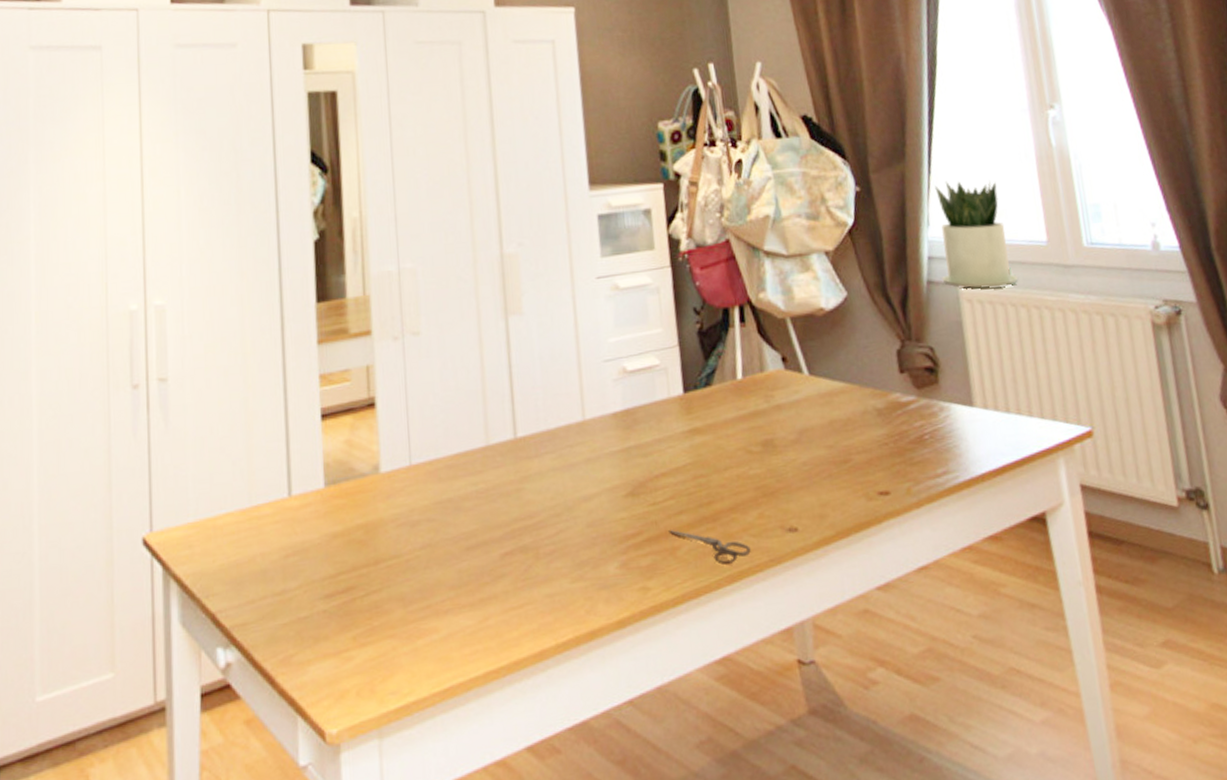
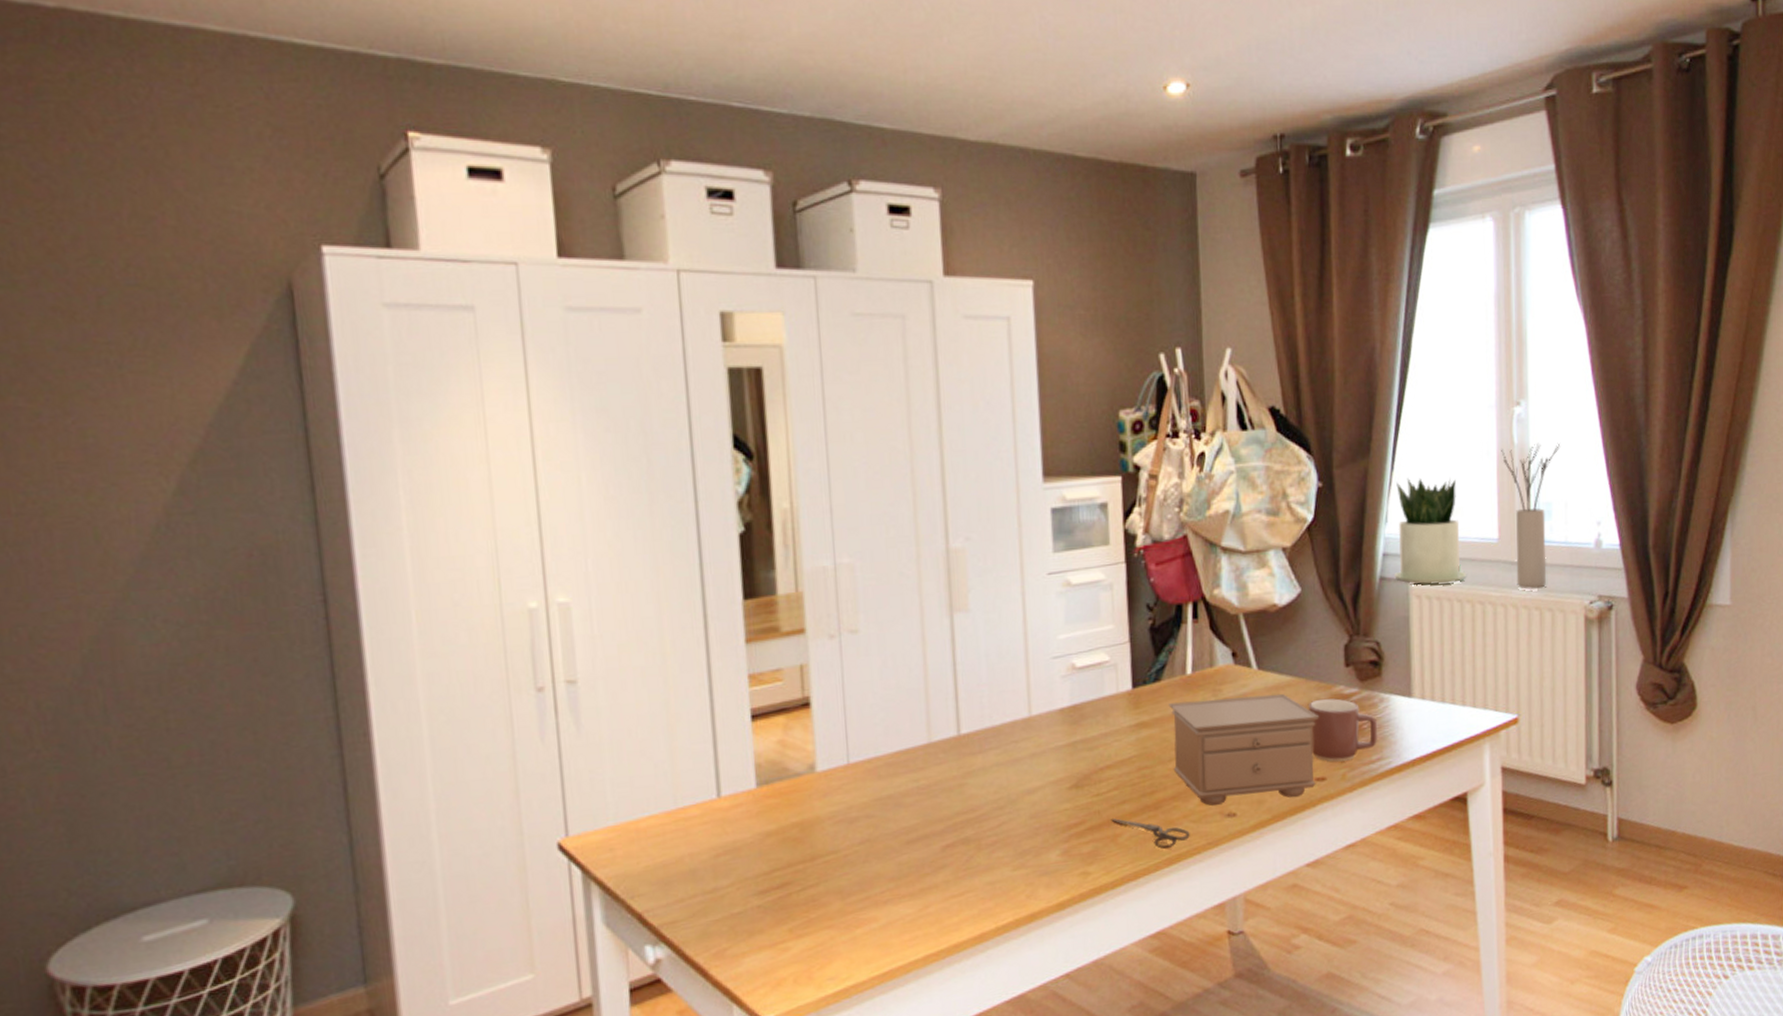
jewelry box: none [720,400,880,519] -> present [1168,693,1319,806]
mug: none [864,406,941,475] -> present [1308,698,1377,762]
vase: none [1039,144,1104,294] -> present [1501,442,1561,590]

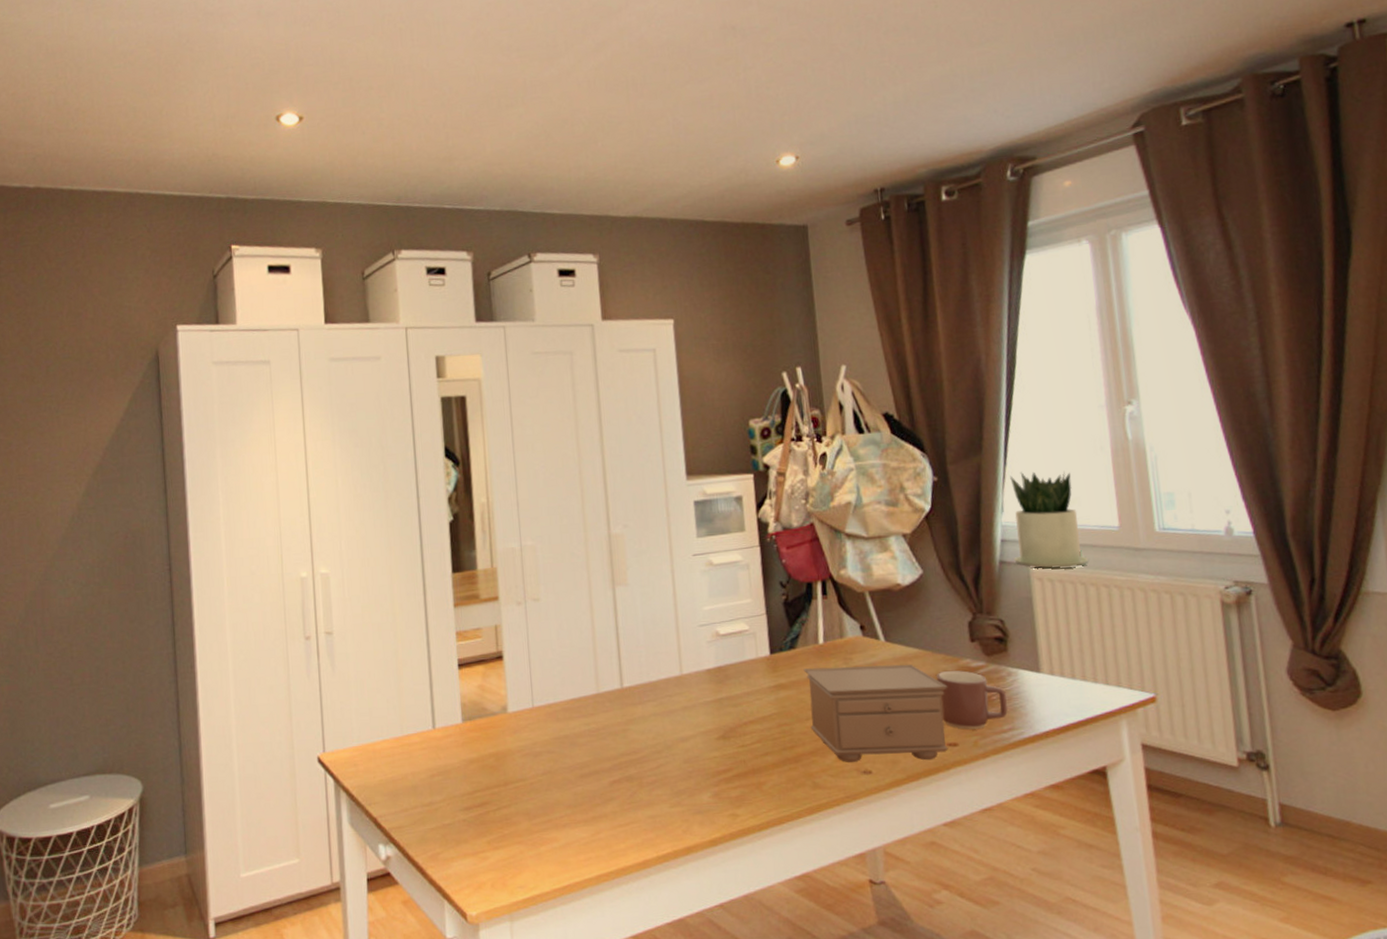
shears: present [1111,818,1190,850] -> none [755,768,829,800]
vase: present [1501,442,1561,590] -> none [1115,437,1179,574]

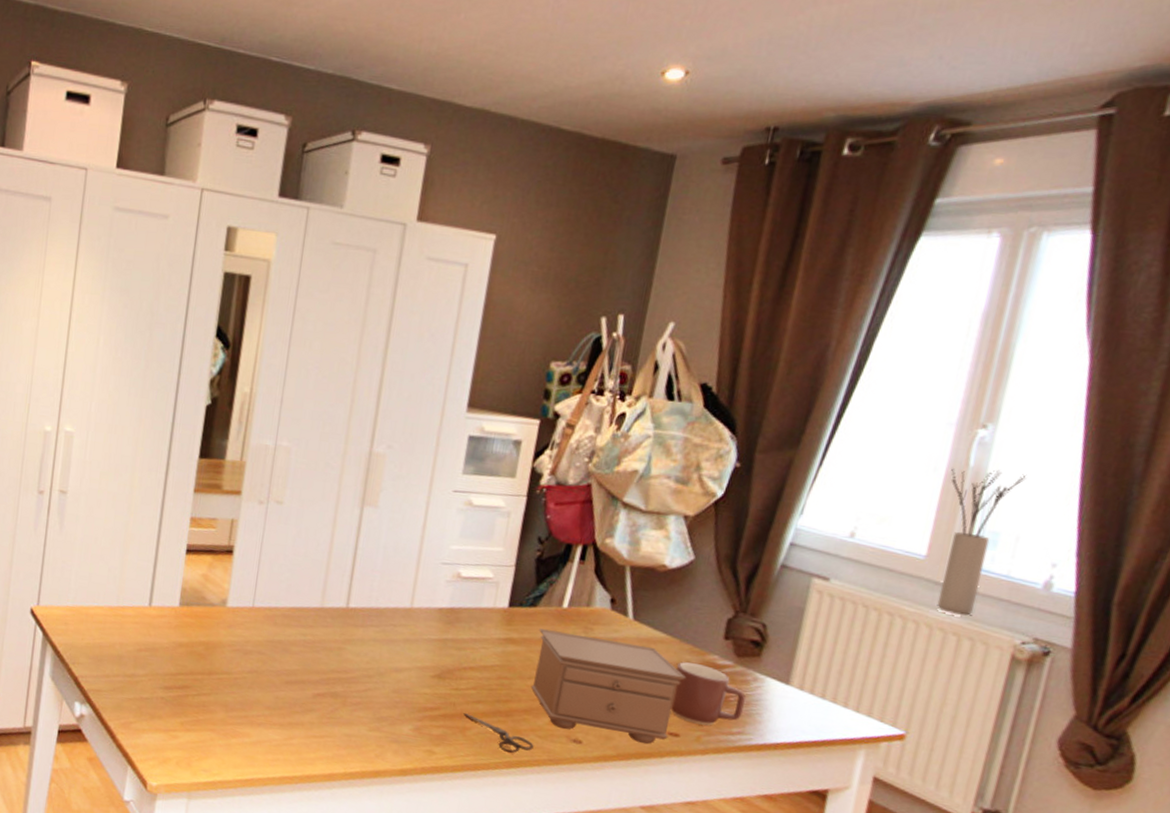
shears: none [755,768,829,800] -> present [464,713,534,754]
planter: present [1010,471,1089,569] -> none [796,476,891,588]
vase: none [1115,437,1179,574] -> present [937,468,1027,616]

